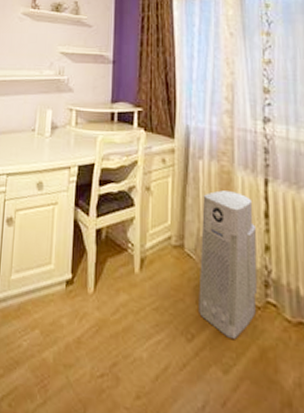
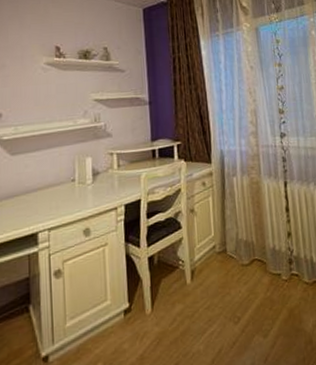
air purifier: present [199,190,258,339] -> none [238,197,285,310]

